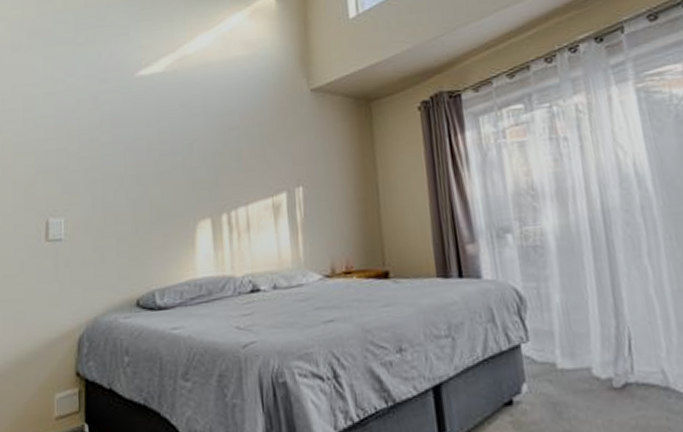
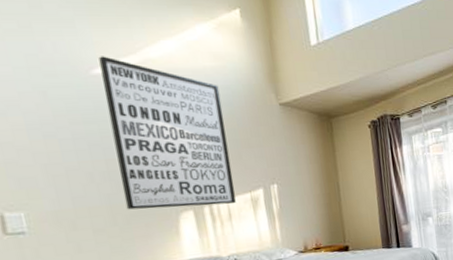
wall art: none [143,57,256,217] -> present [98,56,236,210]

